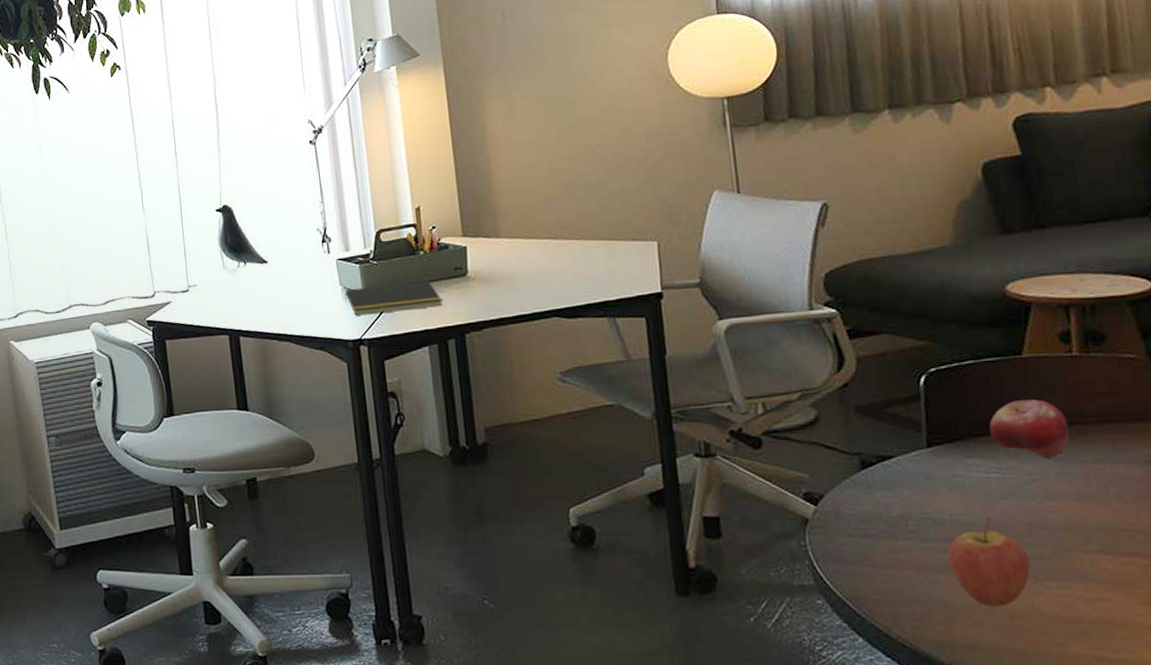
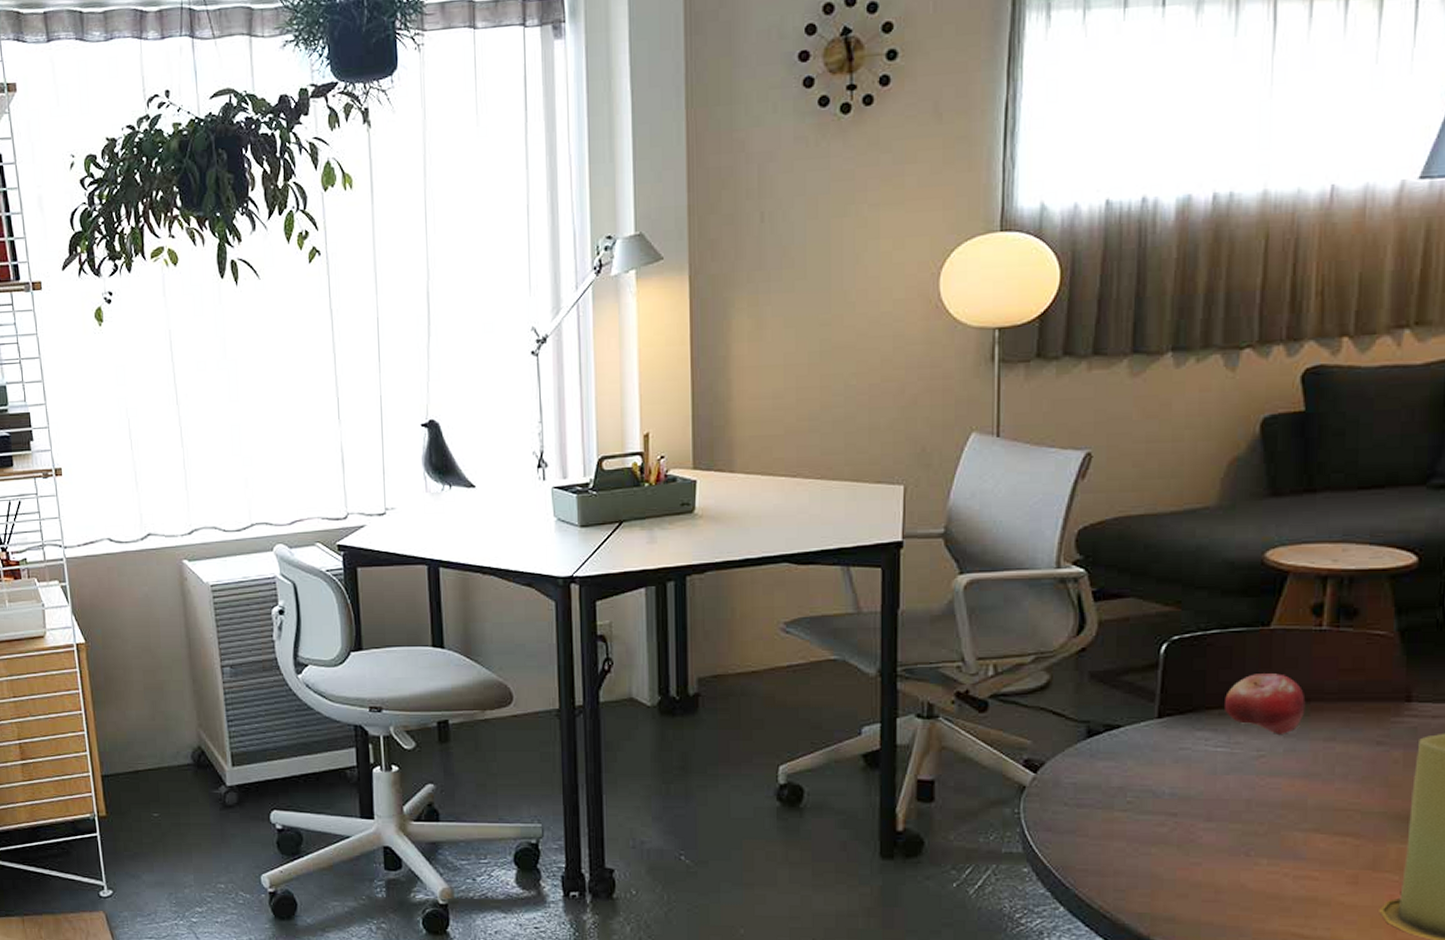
notepad: present [344,281,443,316] -> none [558,516,665,551]
fruit: present [948,518,1031,607] -> none [1163,793,1243,881]

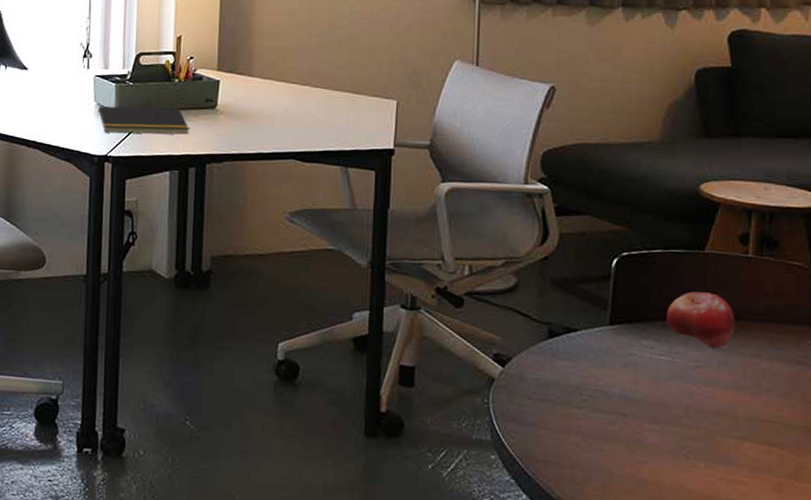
notepad: none [558,516,665,551] -> present [97,106,189,135]

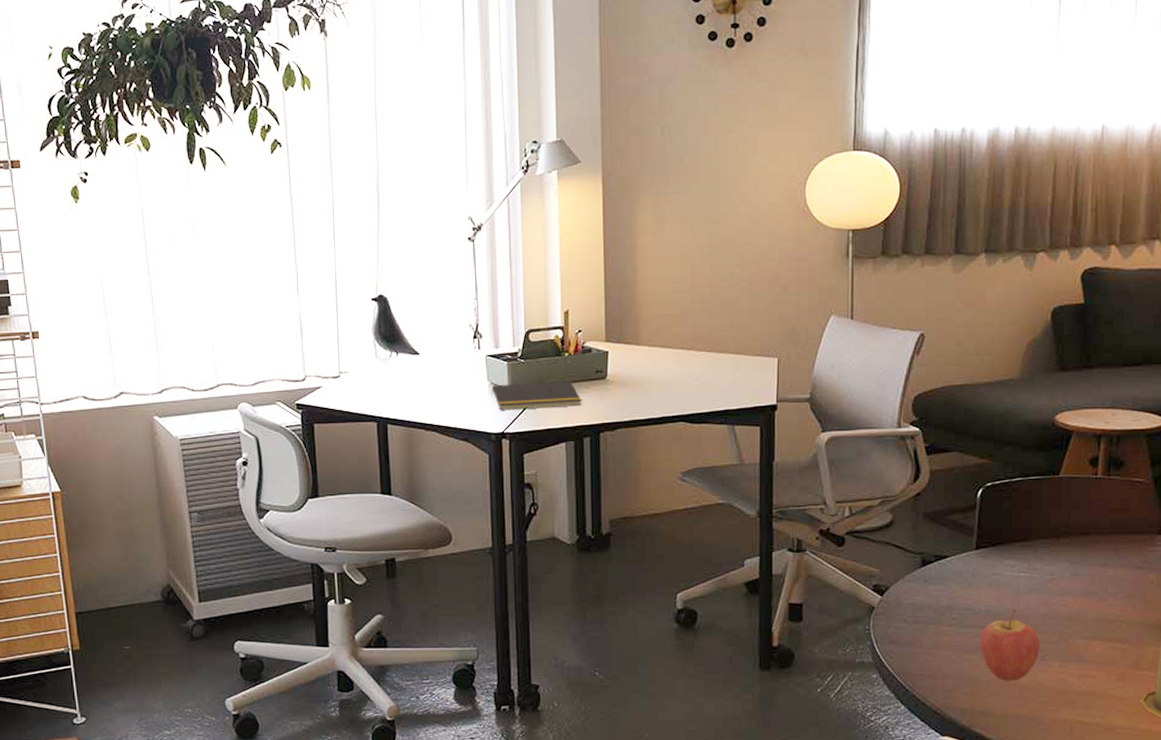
fruit: none [613,397,683,480] -> present [980,610,1040,681]
fruit: present [667,291,735,348] -> none [1026,513,1086,562]

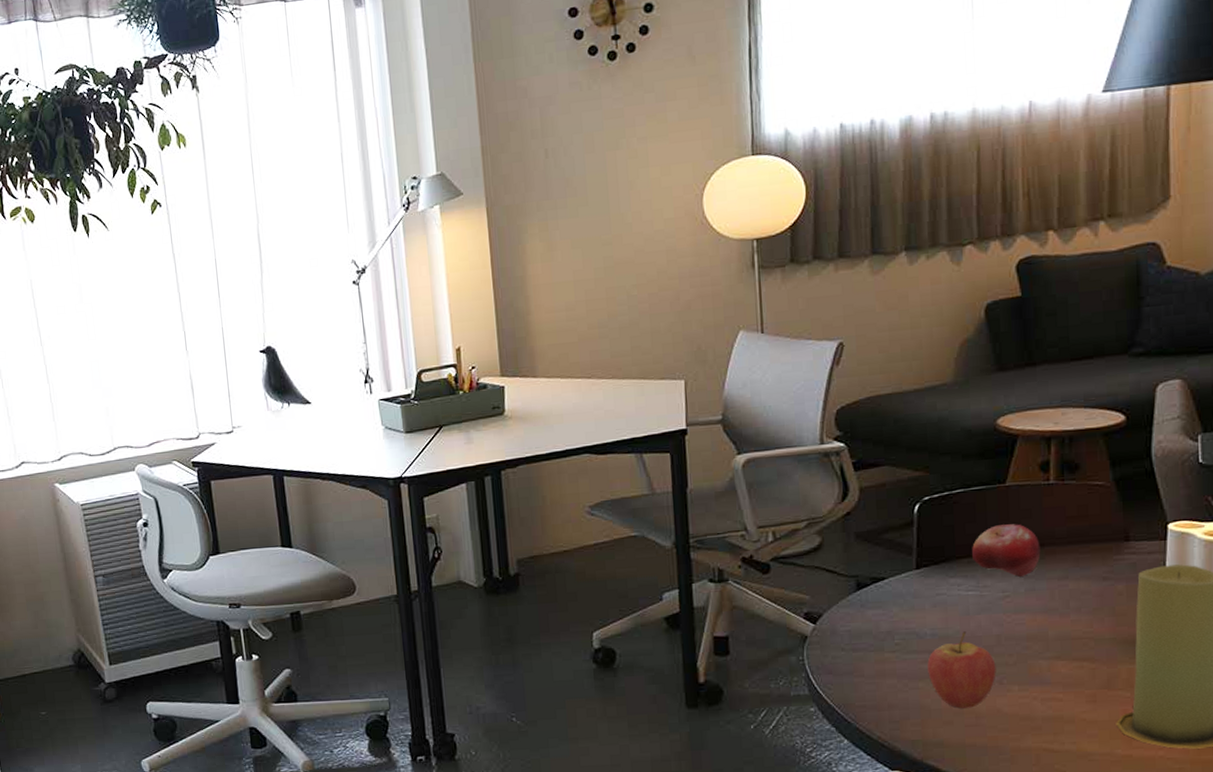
notepad: present [491,381,582,410] -> none [386,420,480,455]
fruit: none [1026,513,1086,562] -> present [972,524,1041,577]

